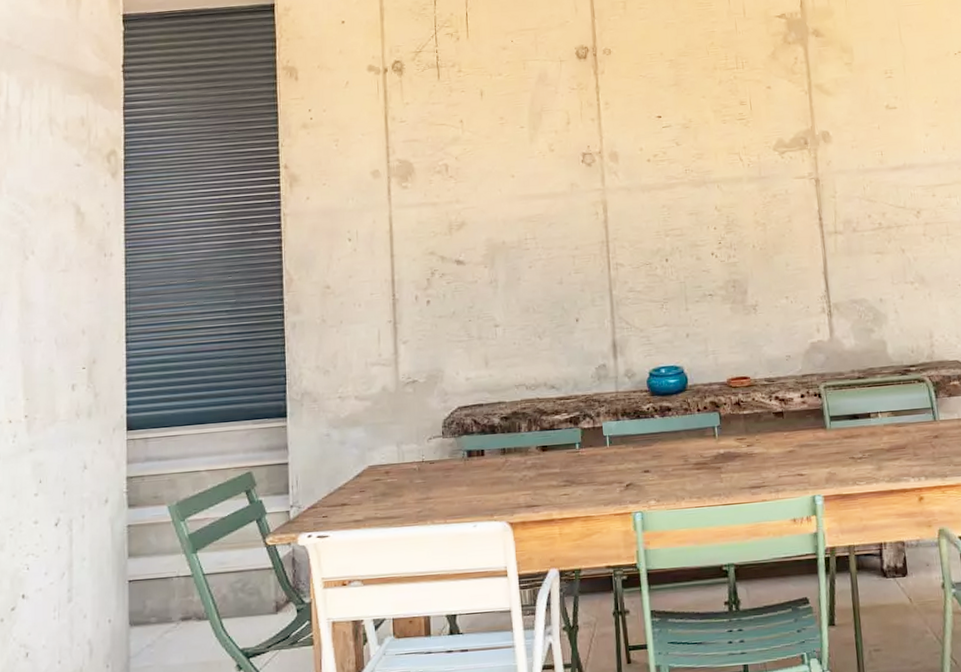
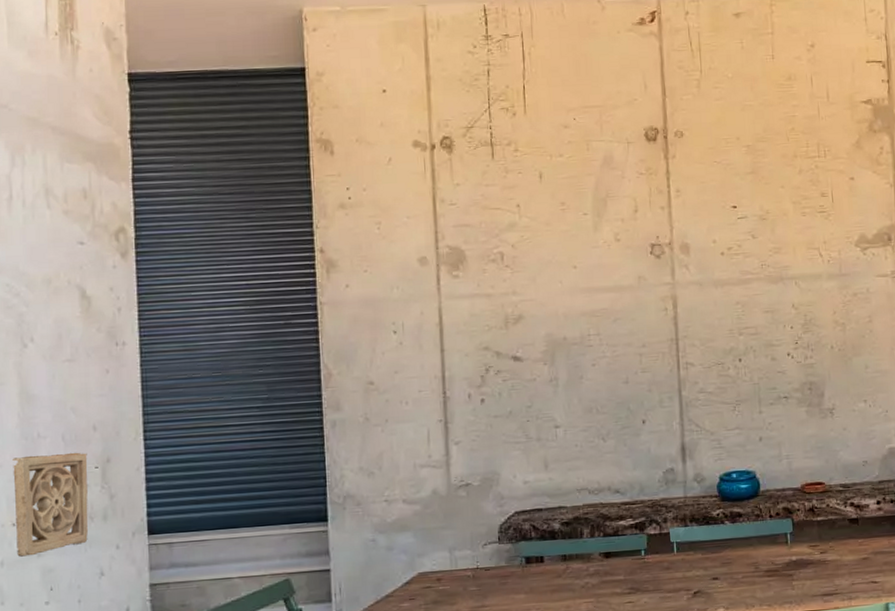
wall ornament: none [11,354,76,452] -> present [13,452,88,557]

